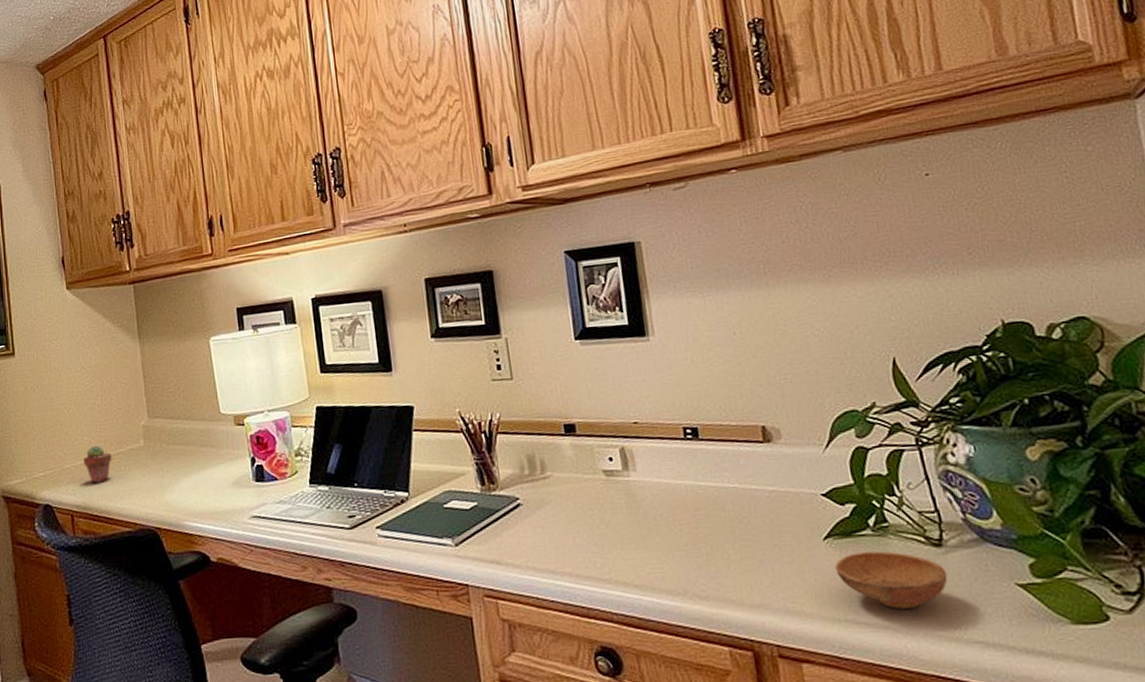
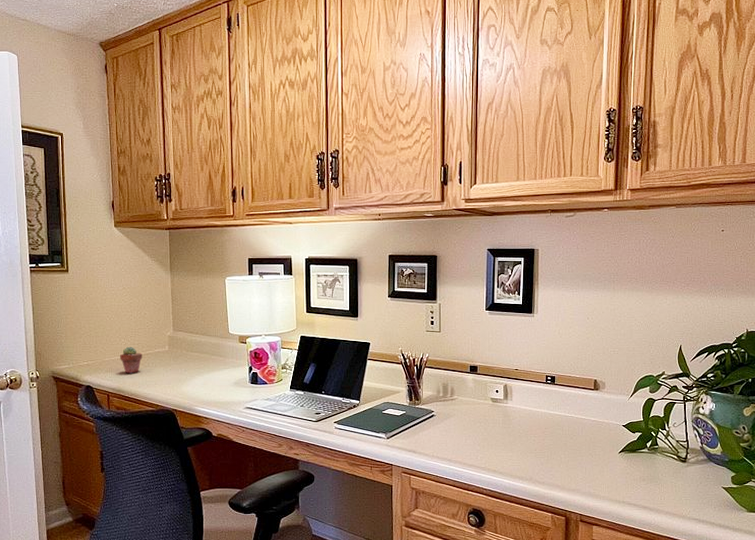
bowl: present [835,551,948,609] -> none [623,463,685,497]

